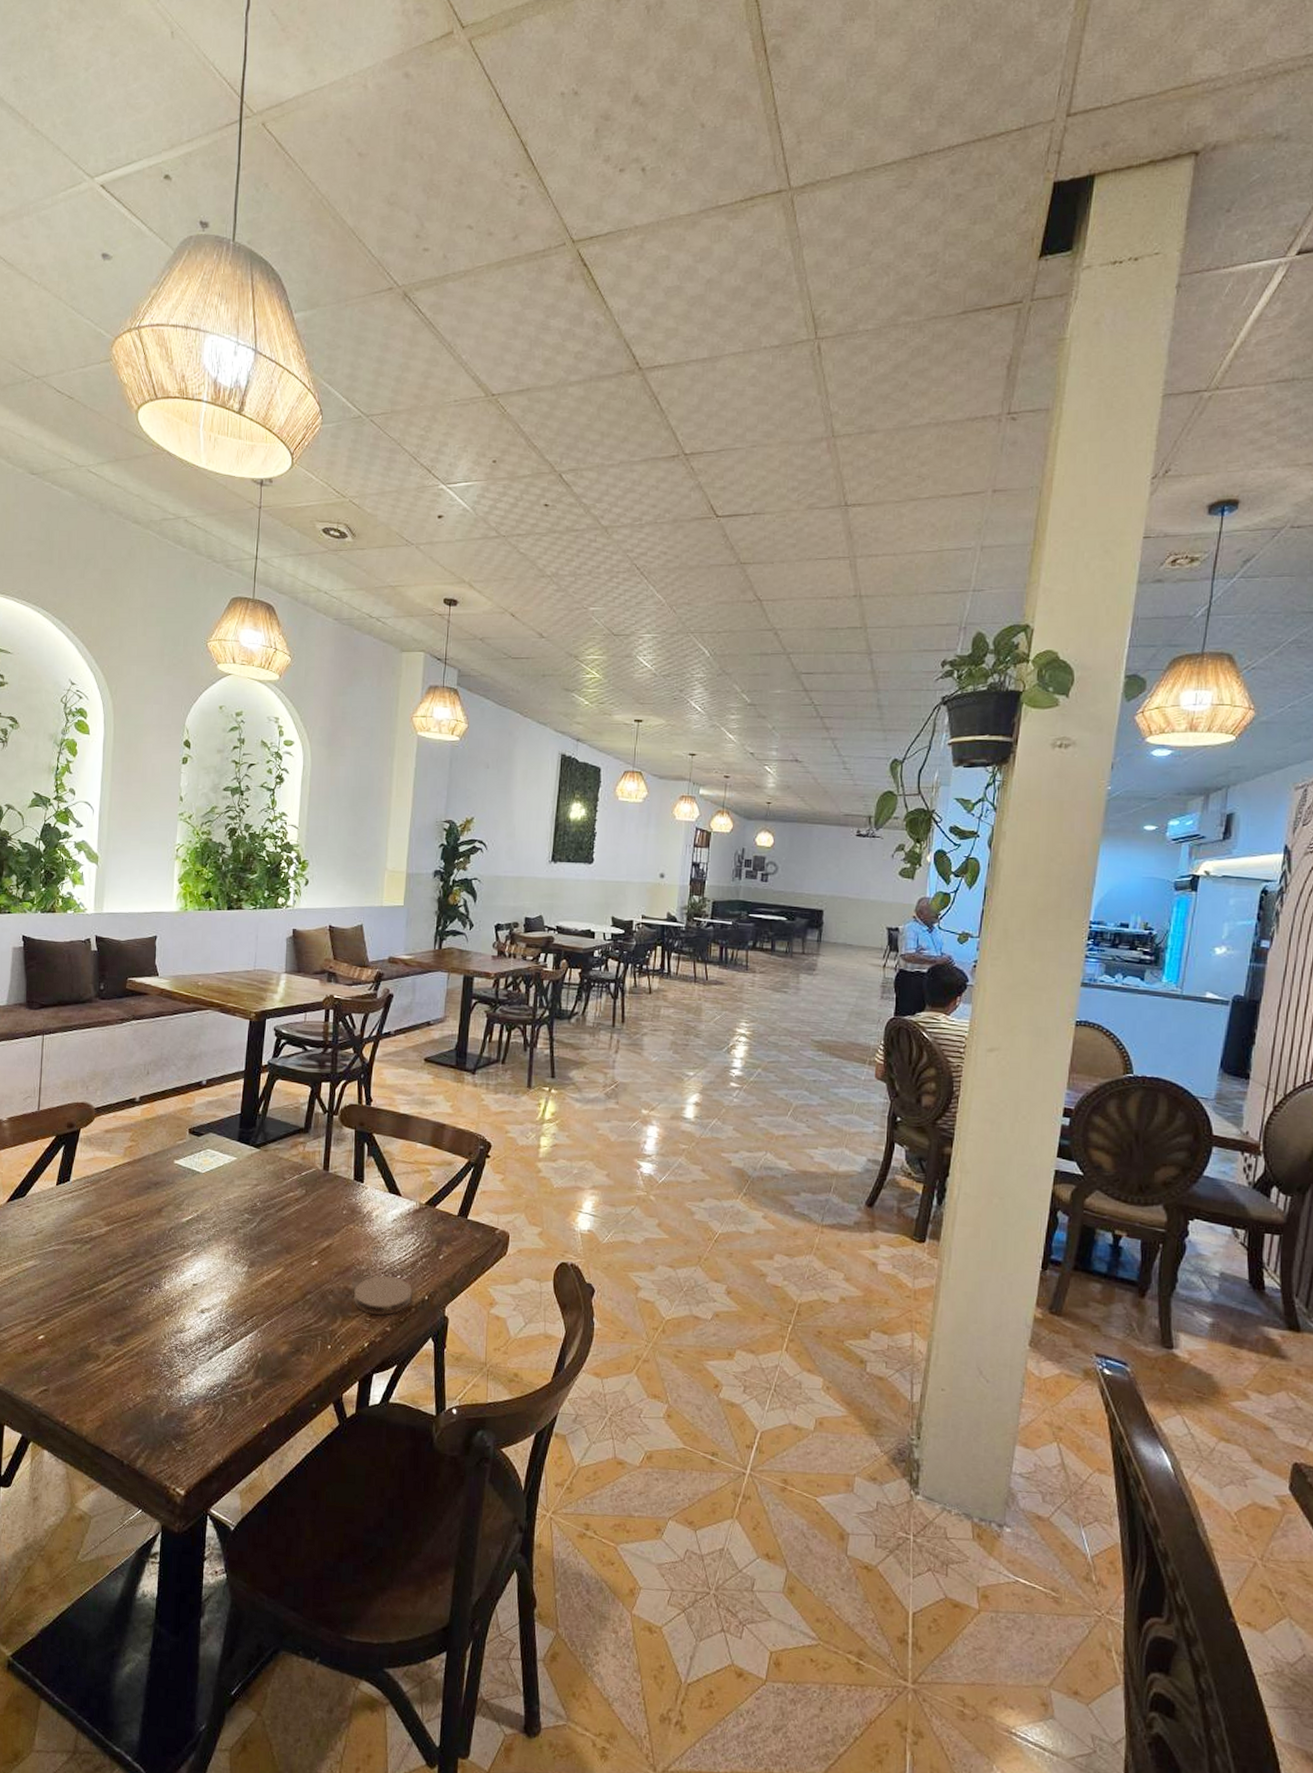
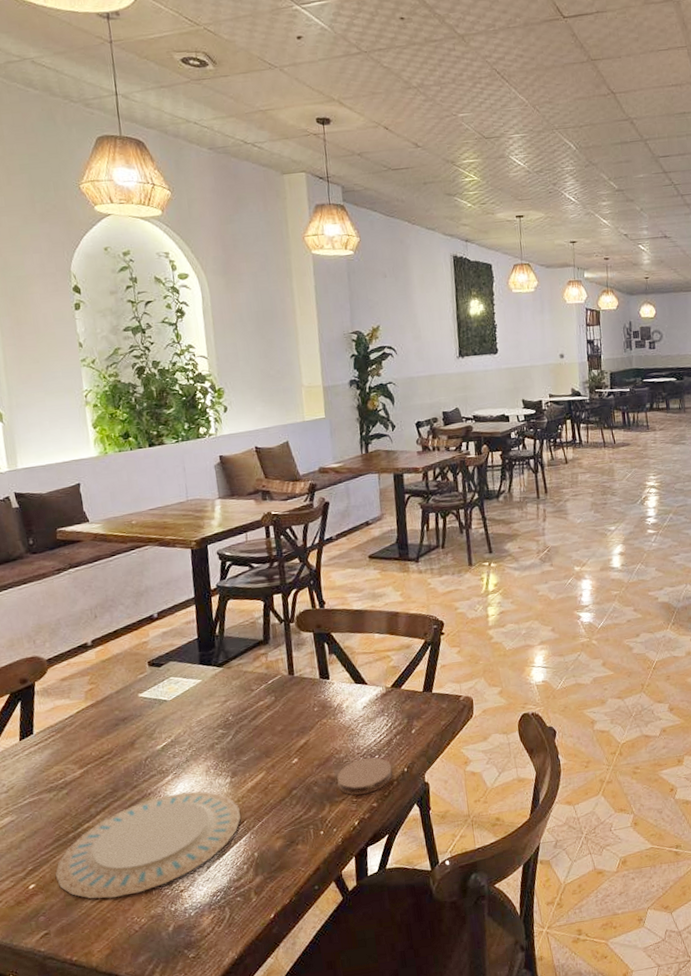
plate: none [64,1271,251,1369] -> present [55,791,241,899]

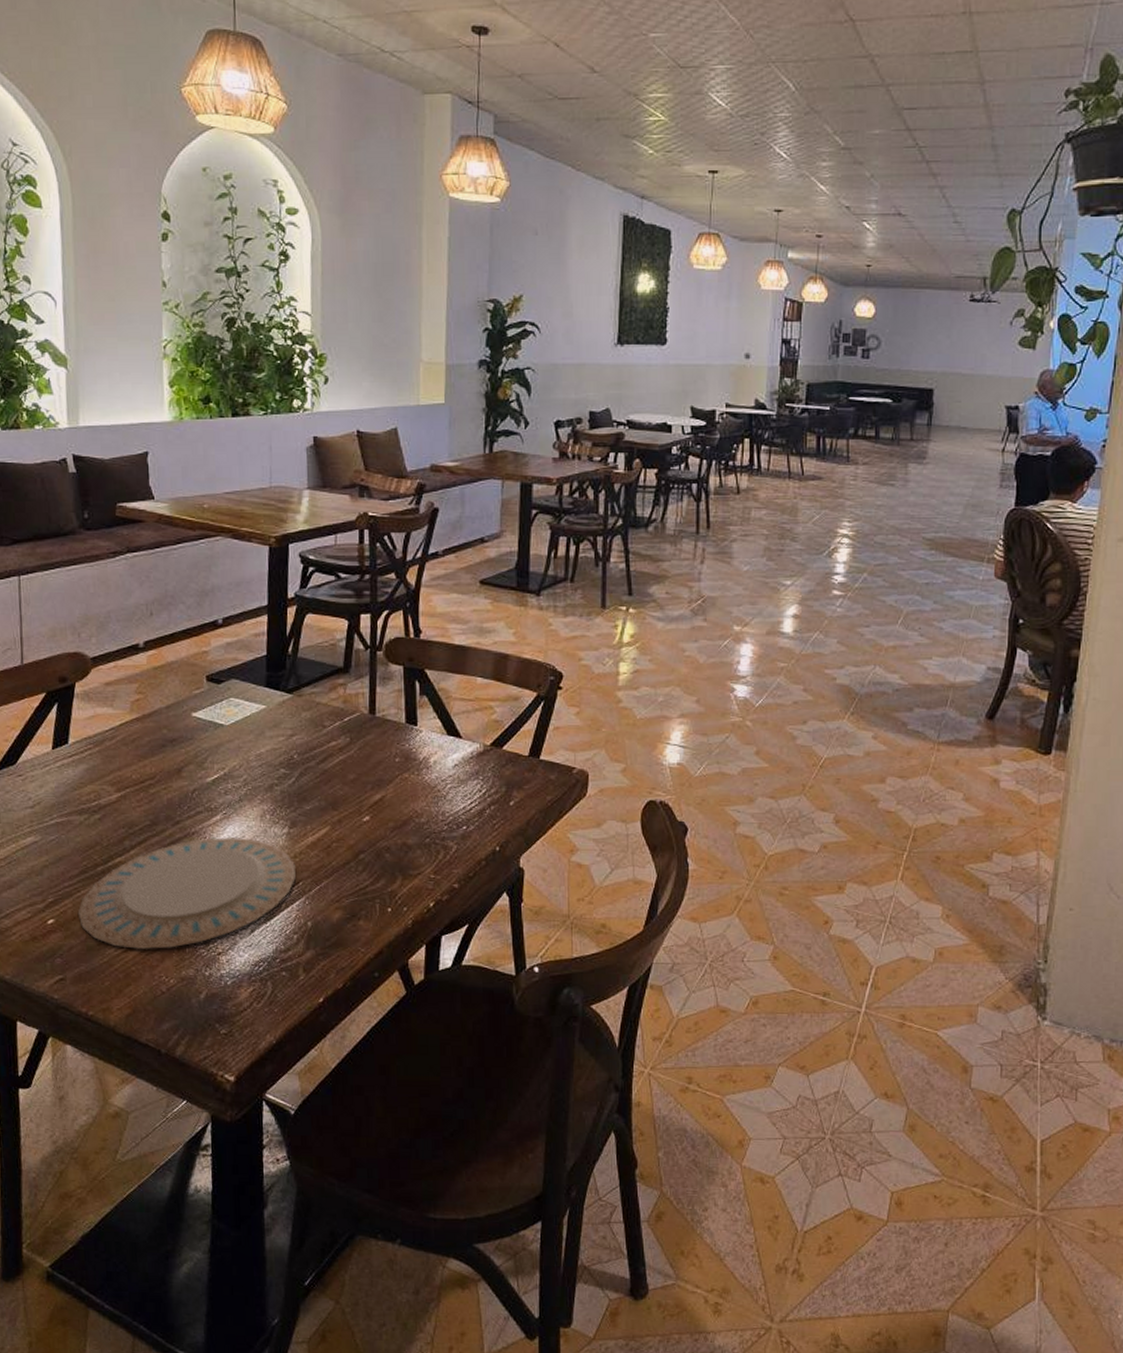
coaster: present [337,757,392,795] -> none [413,828,481,871]

